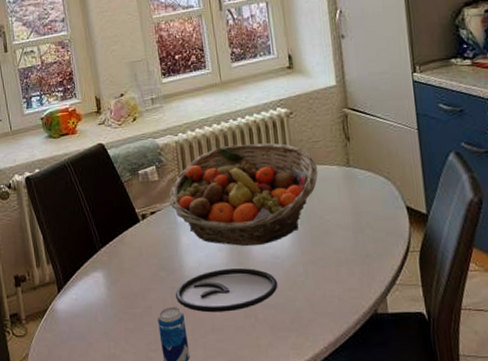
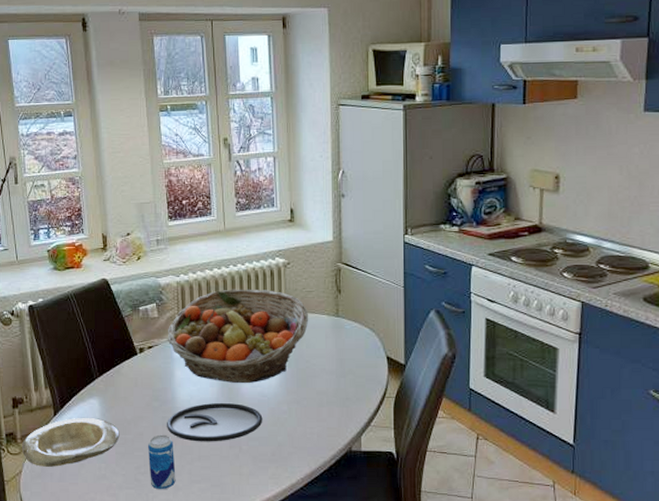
plate: none [26,292,128,349] -> present [21,417,120,467]

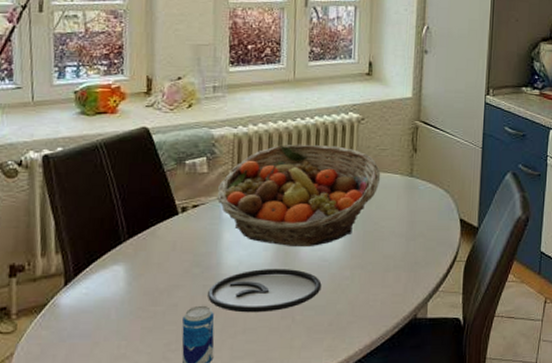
plate: present [21,417,120,467] -> none [16,286,148,347]

